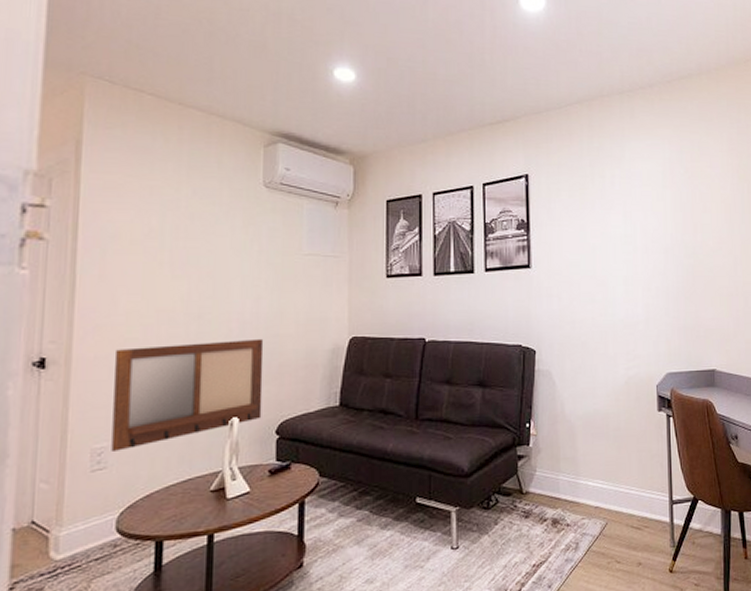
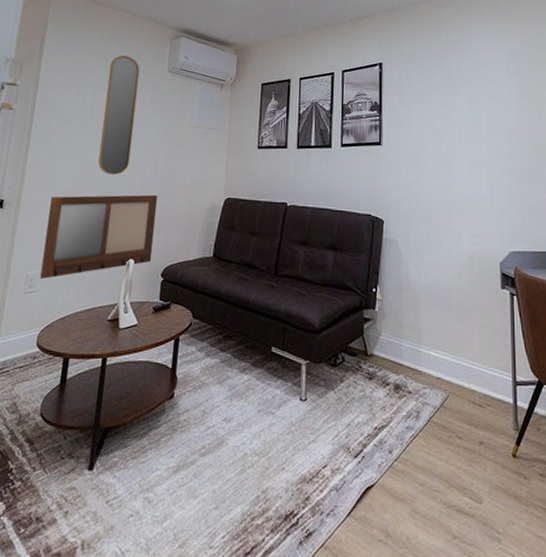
home mirror: none [177,166,225,317] -> present [97,55,140,175]

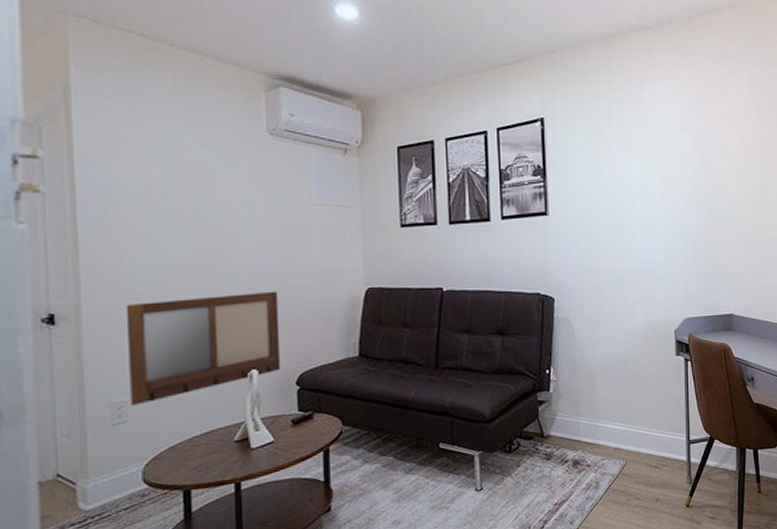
home mirror: present [97,55,140,175] -> none [181,112,231,271]

